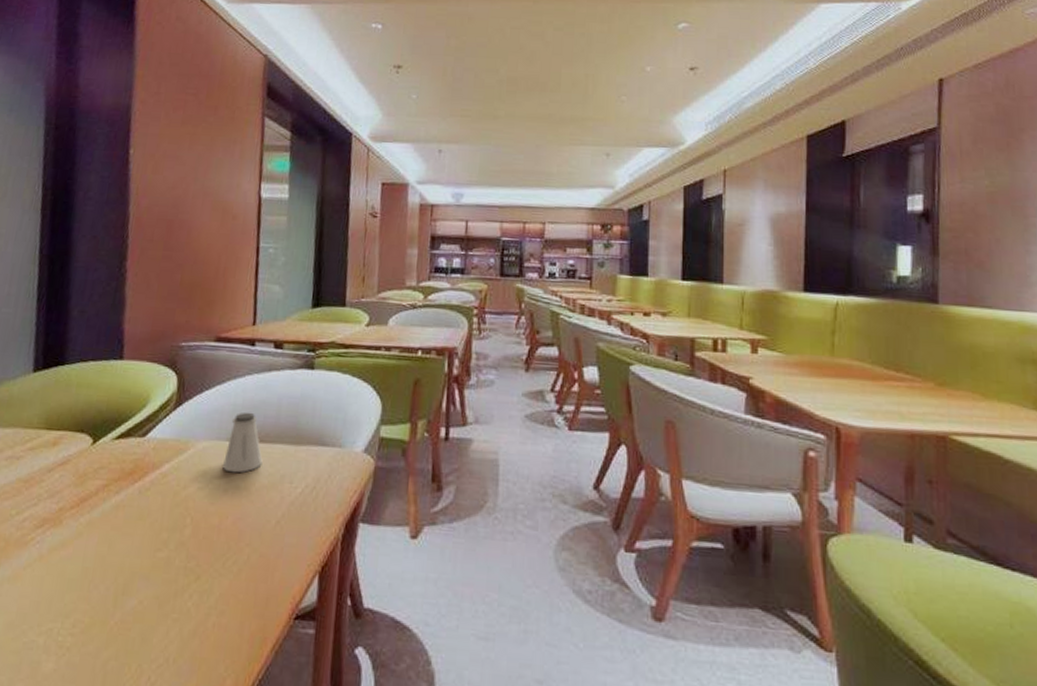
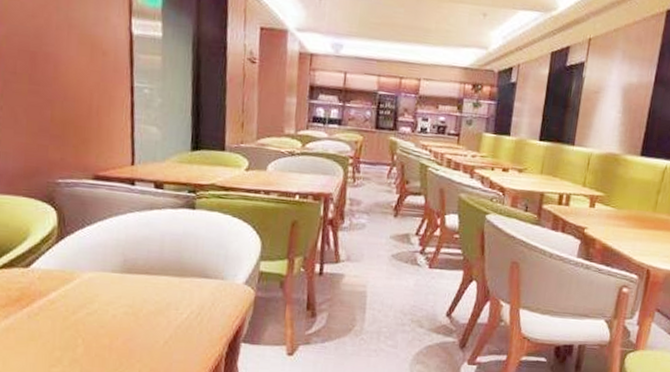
saltshaker: present [223,412,263,473] -> none [110,246,149,301]

